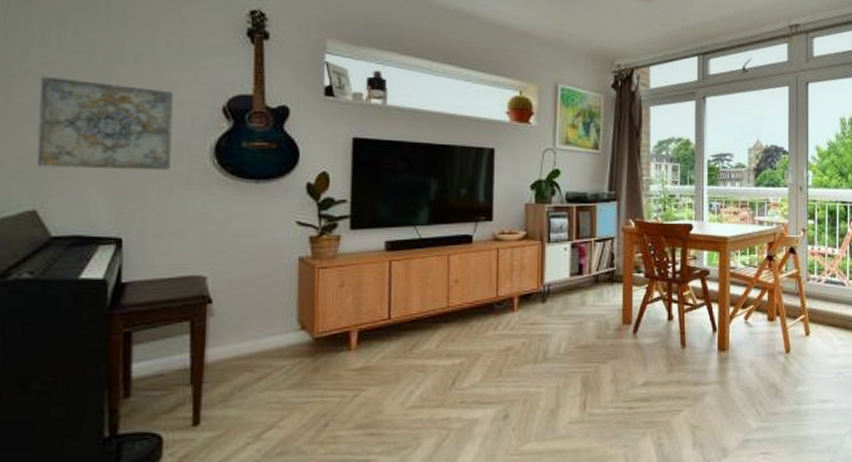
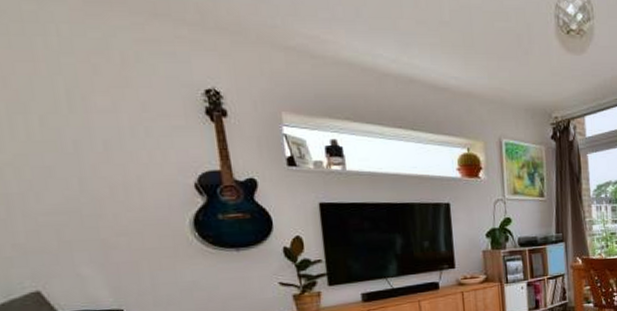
wall art: present [36,75,174,170] -> none [18,166,156,252]

